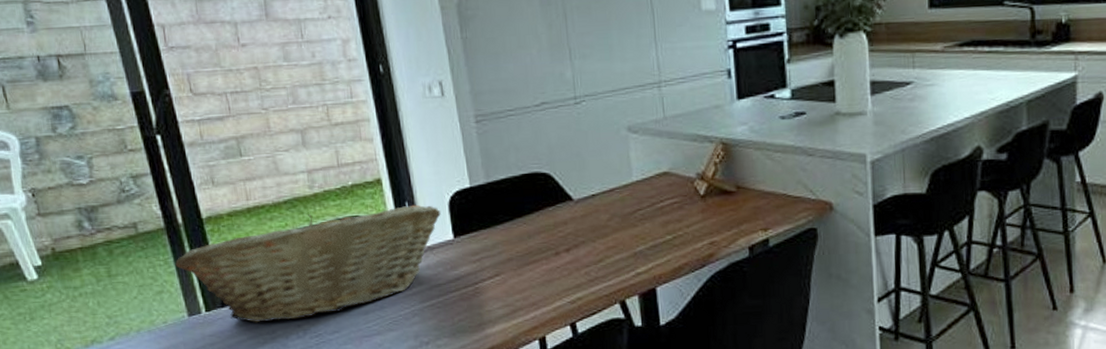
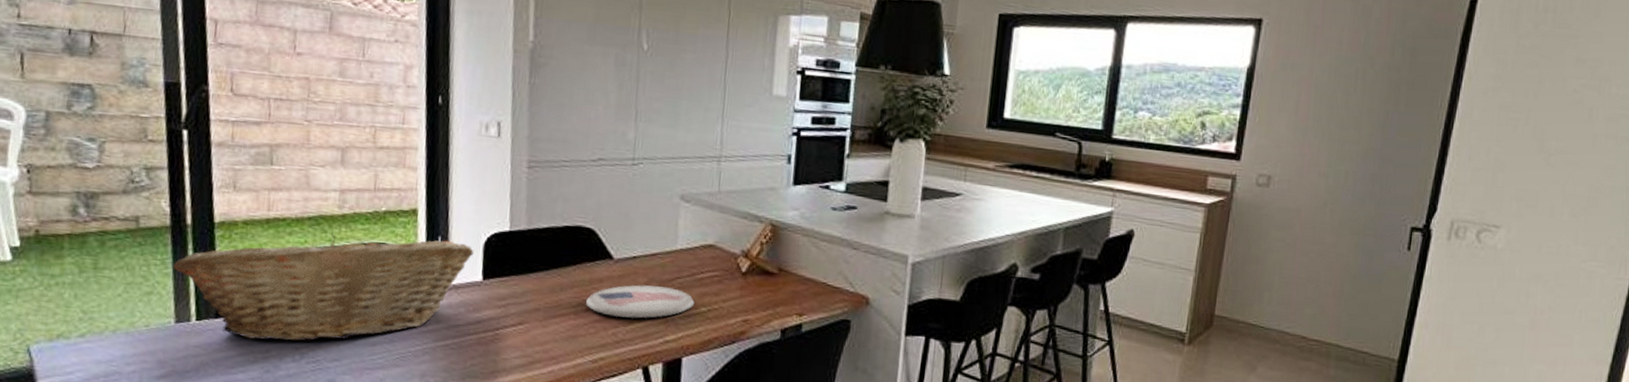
plate: none [554,219,659,257] -> present [585,285,695,319]

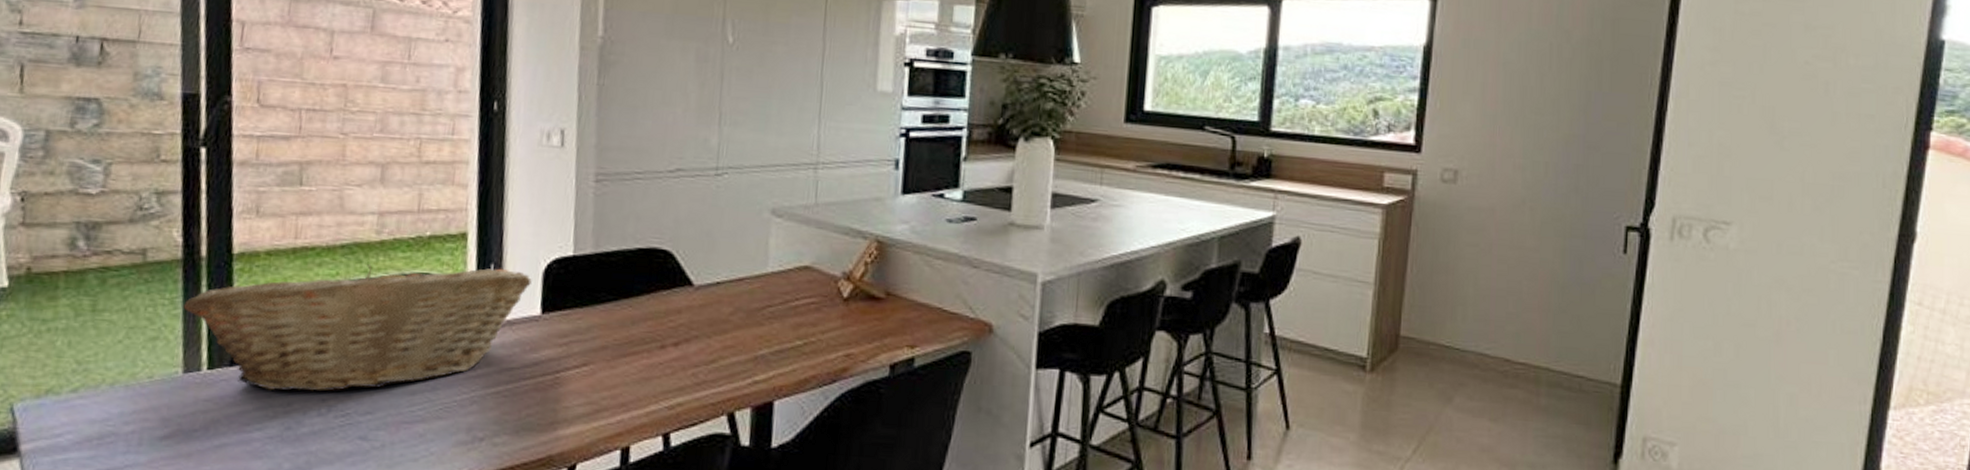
plate: present [585,285,695,319] -> none [660,315,789,356]

